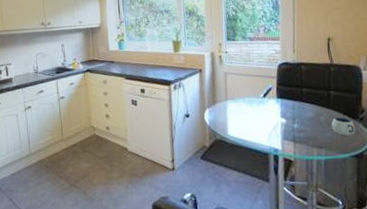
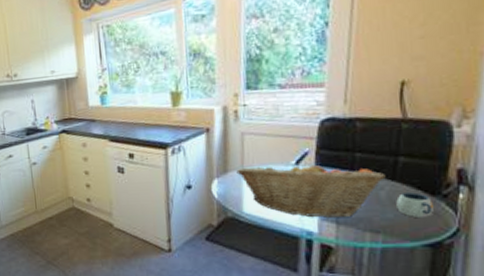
fruit basket: none [222,94,323,138] -> present [236,161,386,218]

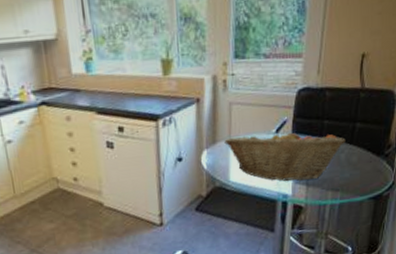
mug: present [396,192,433,218] -> none [352,154,378,176]

